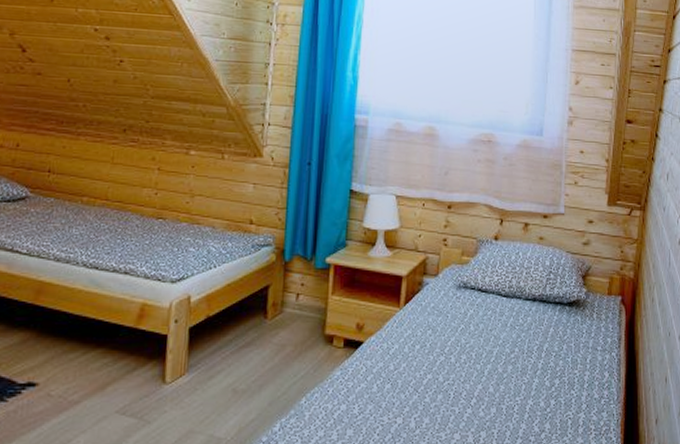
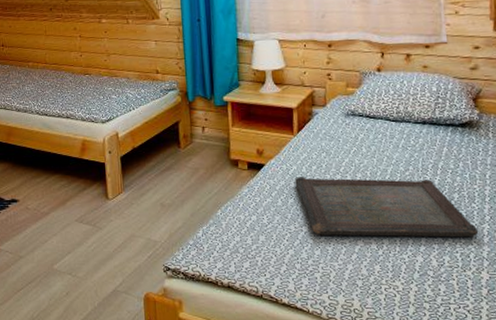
serving tray: none [394,358,575,429] -> present [295,177,479,238]

